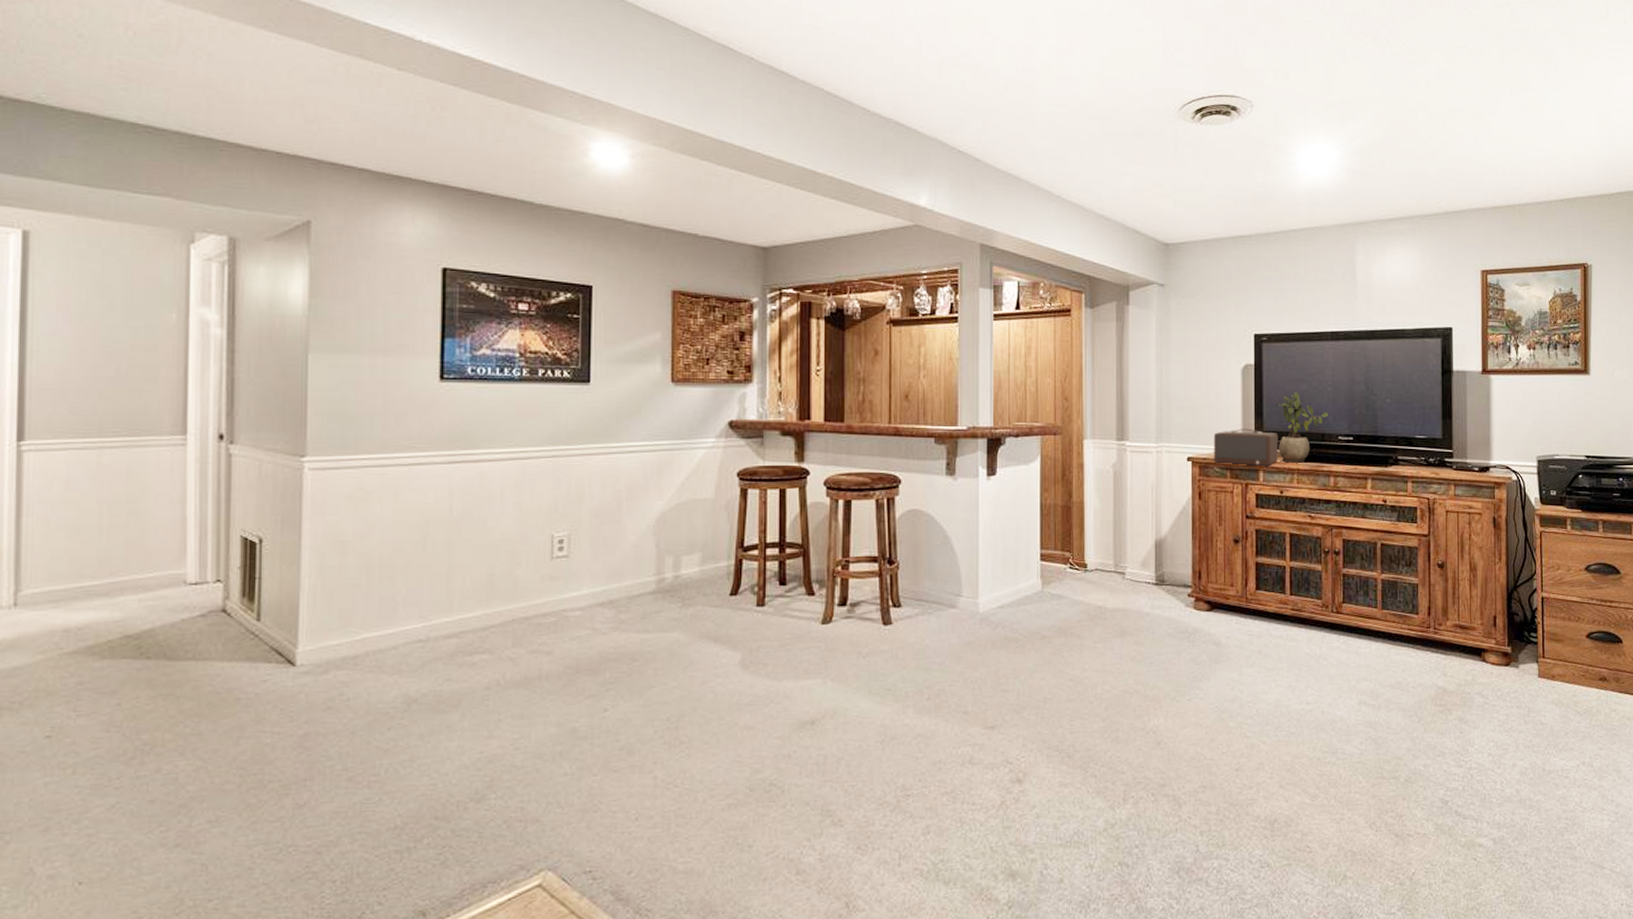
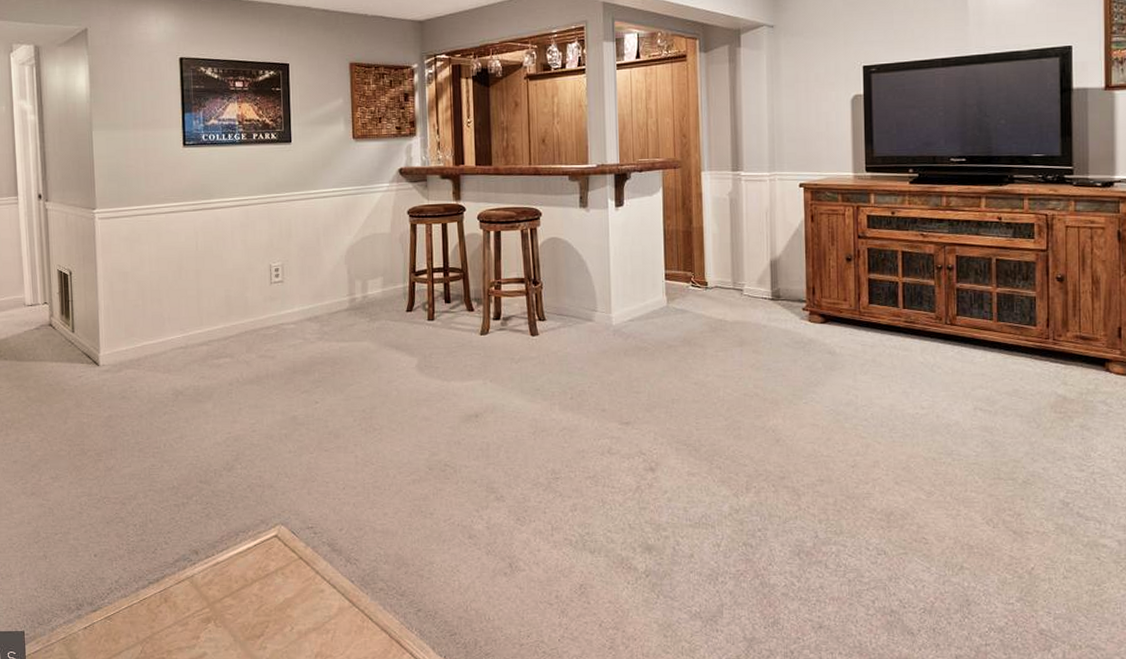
speaker: present [1213,428,1279,467] -> none [824,155,889,190]
potted plant: present [1278,392,1329,464] -> none [888,118,940,187]

